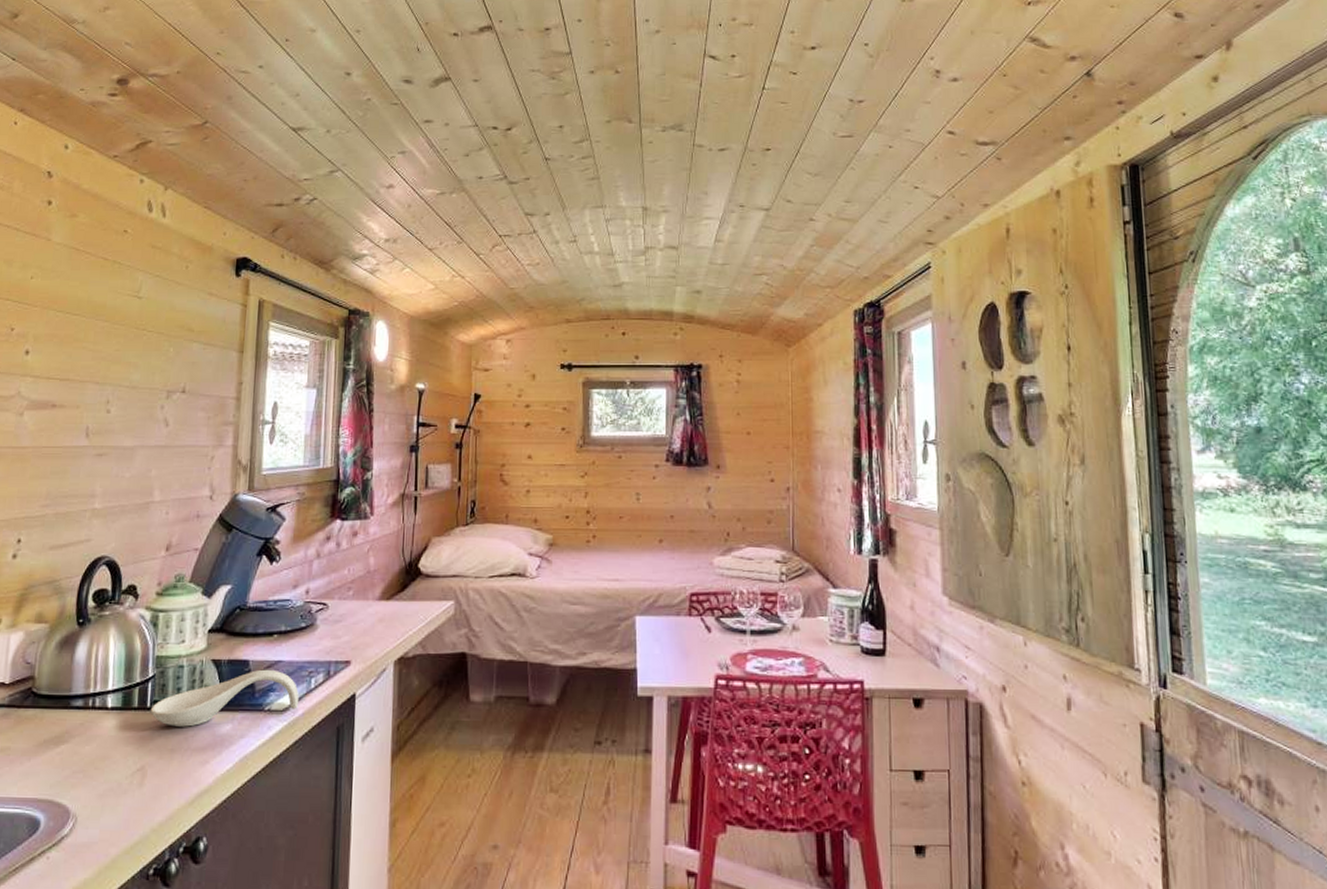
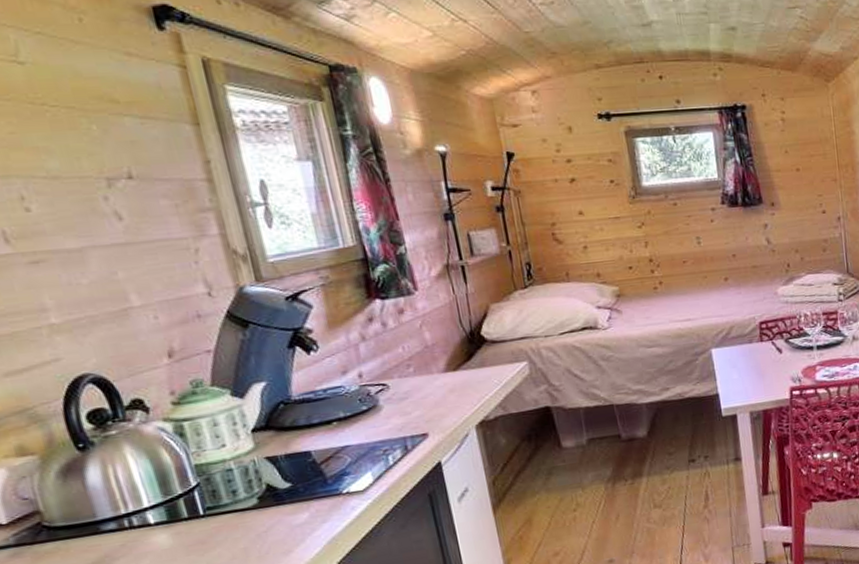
spoon rest: present [150,669,299,727] -> none [205,455,380,527]

